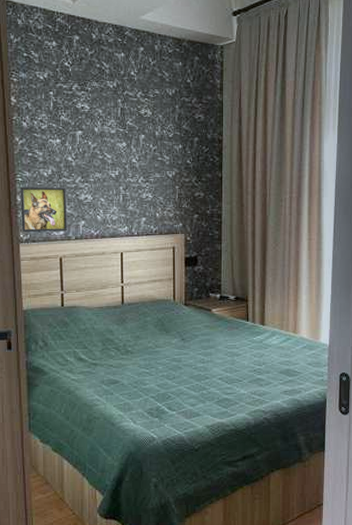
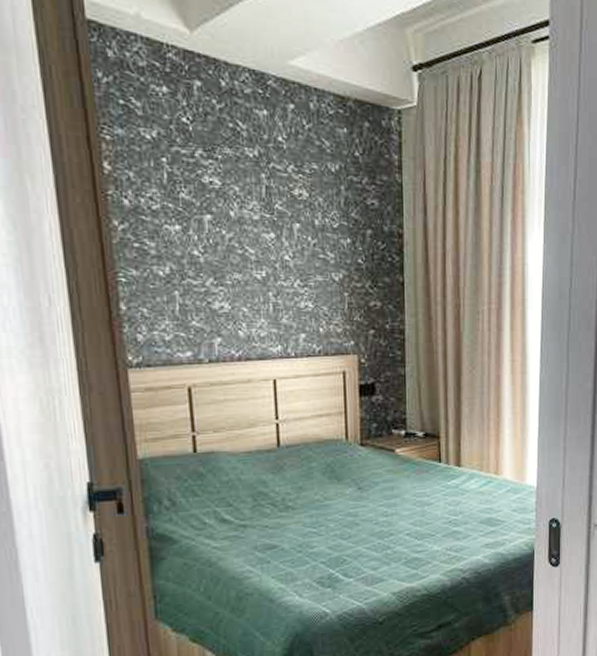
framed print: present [21,186,68,232] -> none [125,290,198,353]

